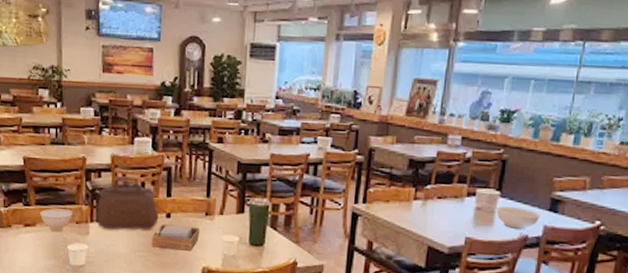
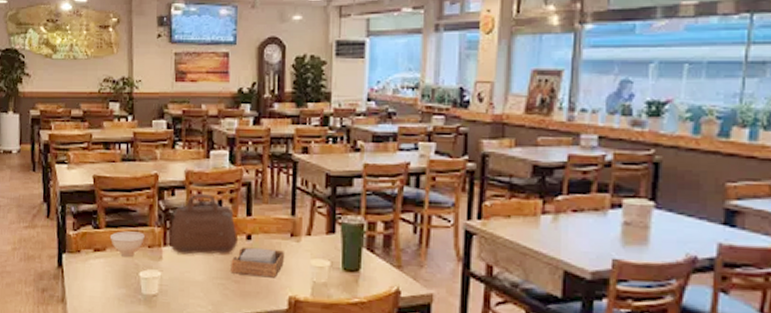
bowl: present [496,206,541,229] -> none [651,220,712,249]

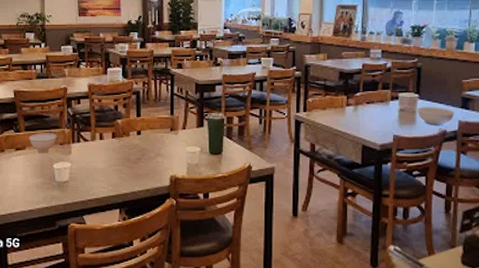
handbag: present [170,193,239,255] -> none [77,101,131,149]
napkin holder: present [231,247,285,278] -> none [125,140,167,163]
bowl: none [651,220,712,249] -> present [417,107,455,125]

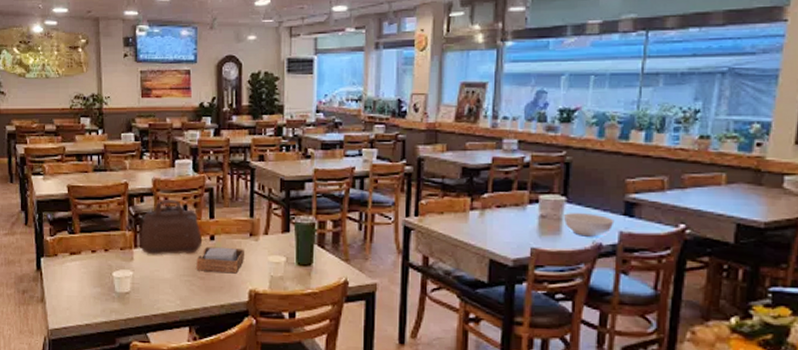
bowl: present [28,133,57,154] -> none [84,235,117,260]
handbag: none [77,101,131,149] -> present [140,198,203,255]
napkin holder: none [125,140,167,163] -> present [196,246,245,274]

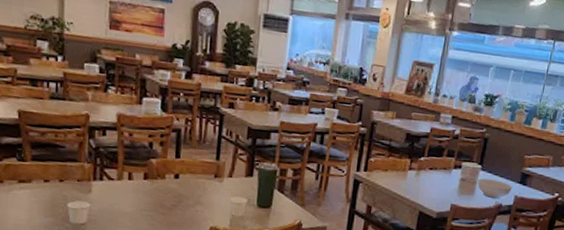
handbag: present [140,198,203,255] -> none [99,135,167,190]
napkin holder: present [196,246,245,274] -> none [158,184,209,211]

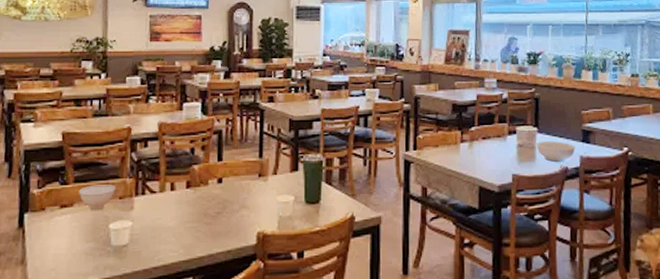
bowl: none [36,165,74,190] -> present [78,184,116,211]

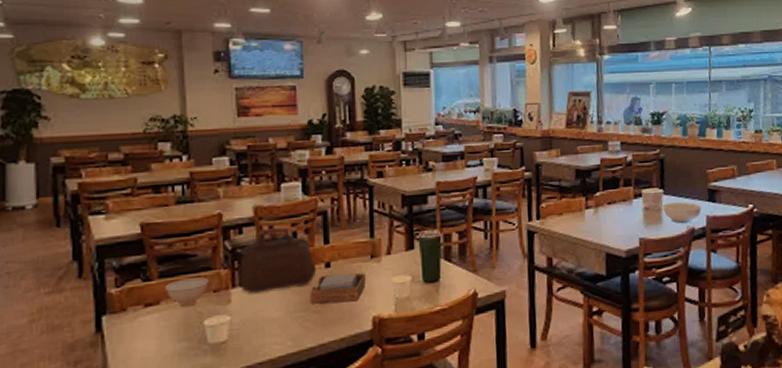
handbag: none [141,142,210,203] -> present [239,226,317,294]
napkin holder: none [202,189,254,217] -> present [310,272,367,304]

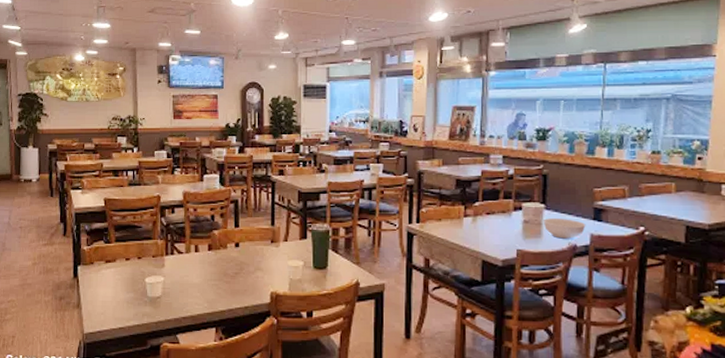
bowl: present [164,277,208,308] -> none [119,244,149,267]
handbag: present [239,226,317,294] -> none [171,210,229,262]
napkin holder: present [310,272,367,304] -> none [222,253,267,277]

